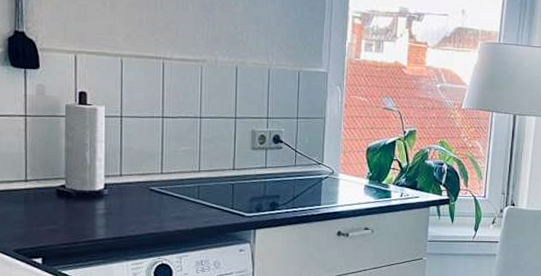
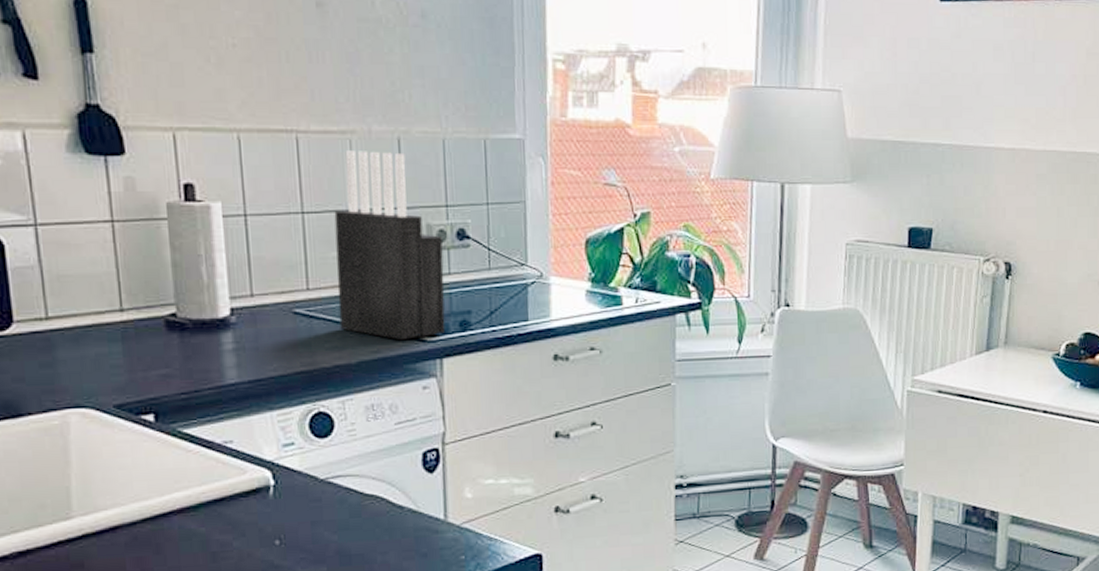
knife block: none [183,73,262,215] -> present [334,149,446,341]

